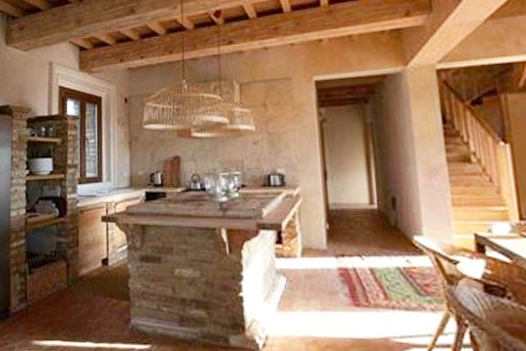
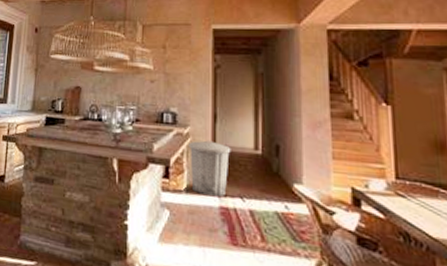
trash can: none [299,199,346,258] -> present [188,140,231,197]

